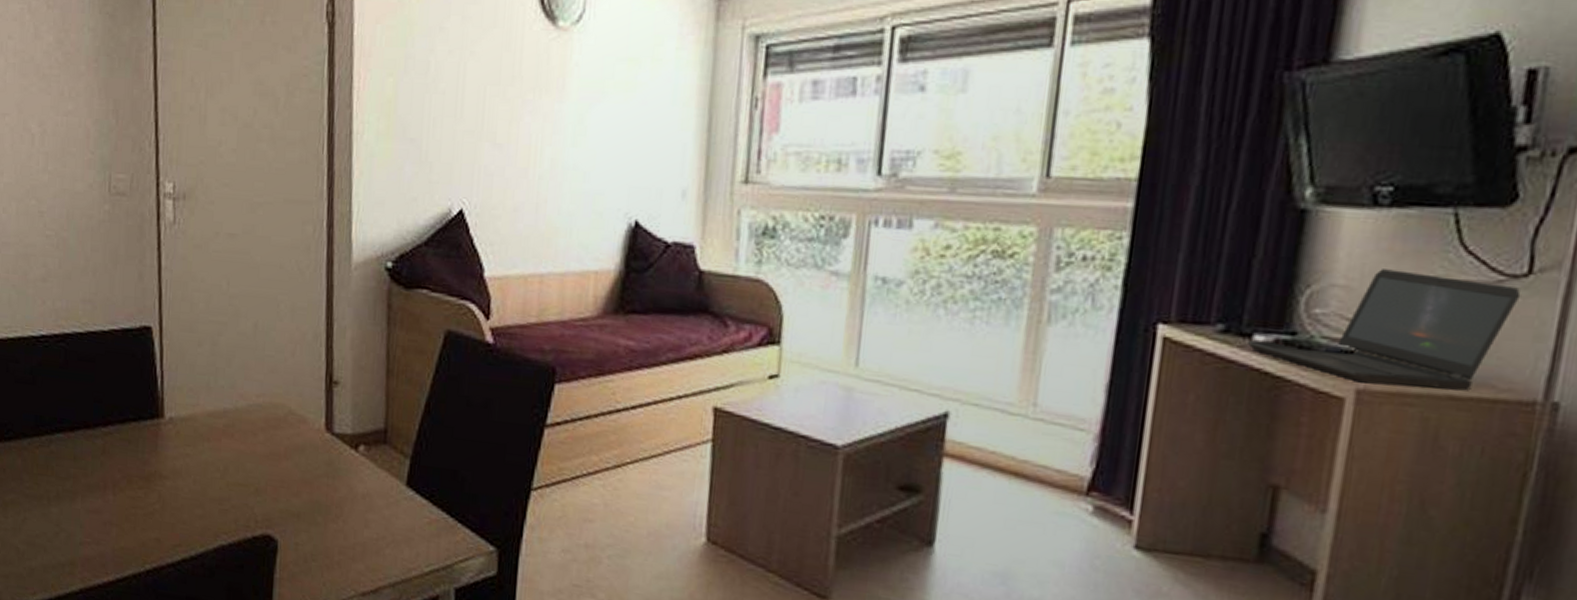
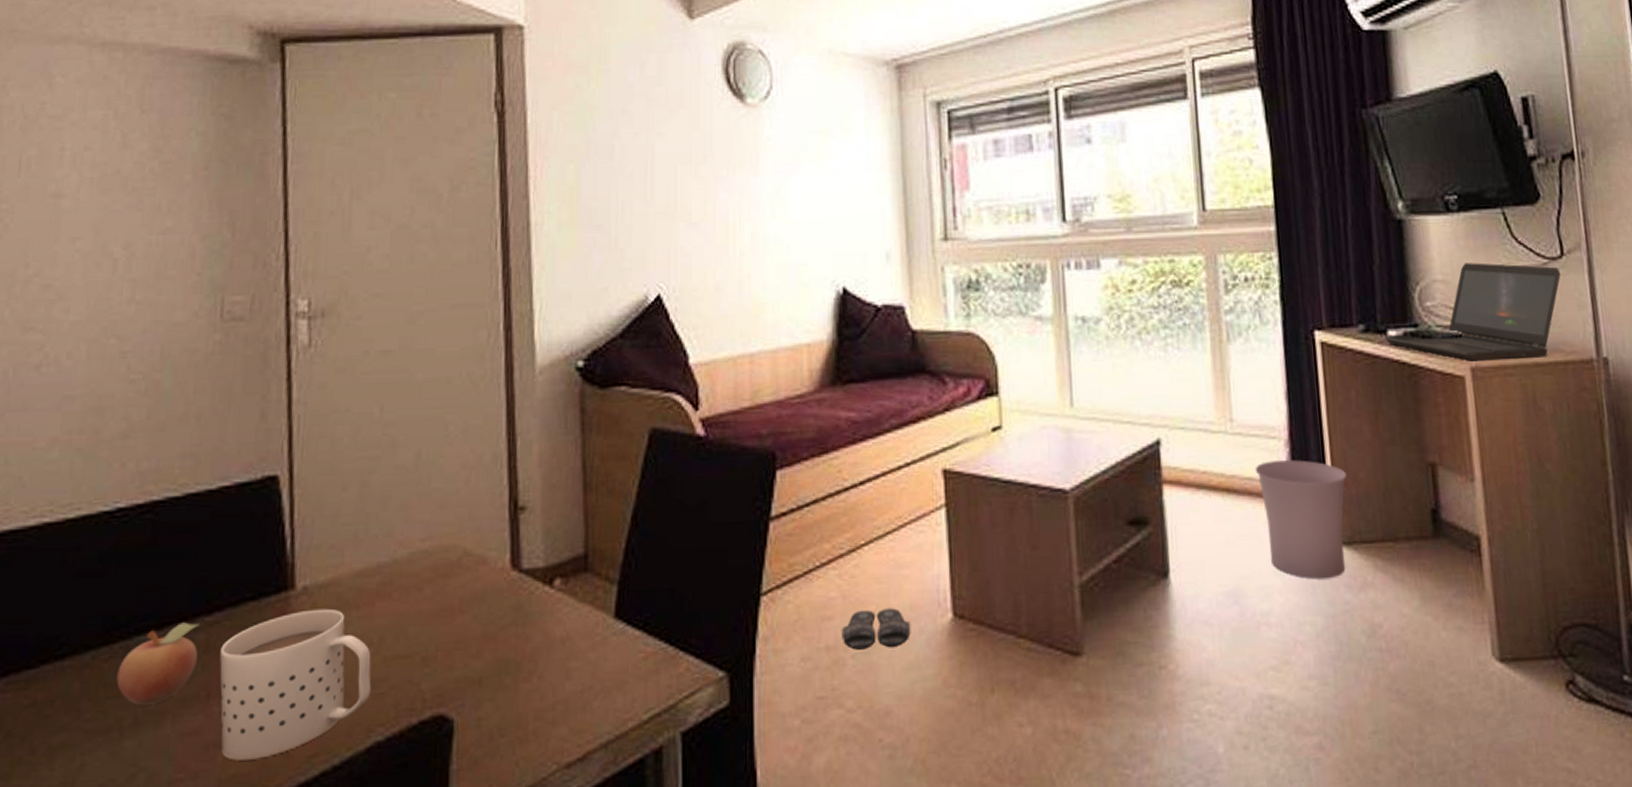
fruit: none [45,429,99,485] -> present [116,622,201,705]
mug: none [112,436,219,540] -> present [219,608,372,761]
slippers: none [600,519,665,557] -> present [841,608,911,650]
waste bin: none [1052,452,1162,580] -> present [1255,460,1347,579]

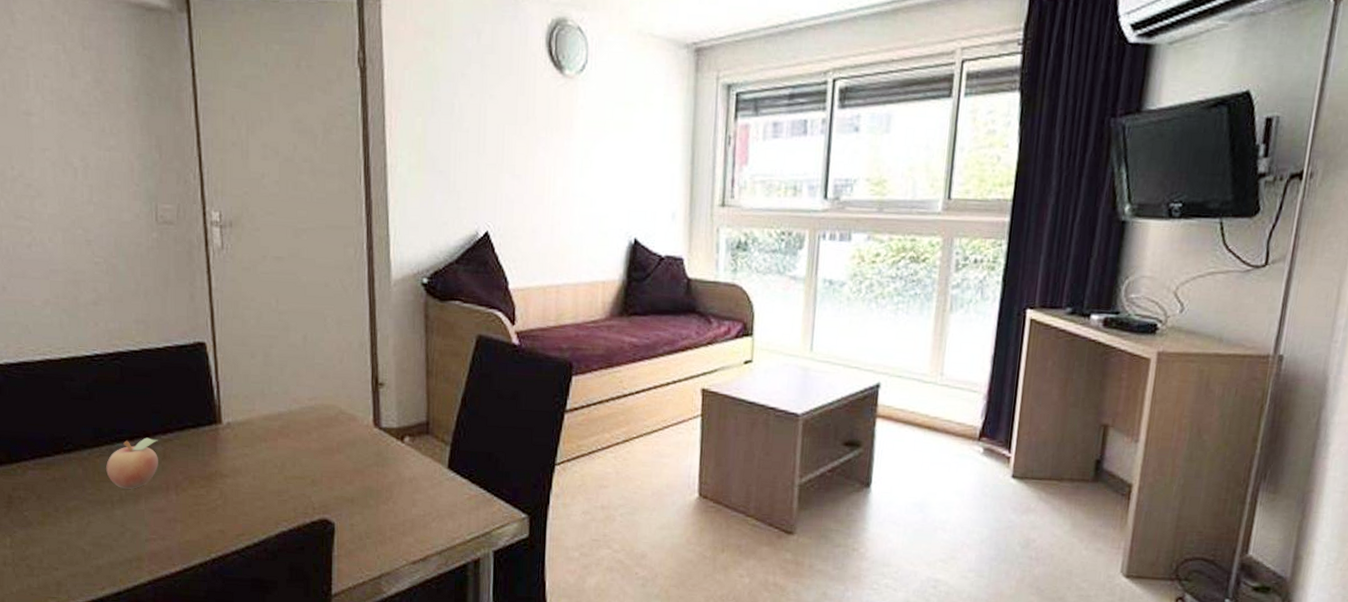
mug: present [219,608,372,761] -> none [174,438,278,533]
slippers: present [841,608,911,650] -> none [613,483,666,512]
waste bin: present [1255,460,1347,579] -> none [954,409,1030,502]
laptop computer: present [1385,263,1561,361] -> none [1087,264,1261,350]

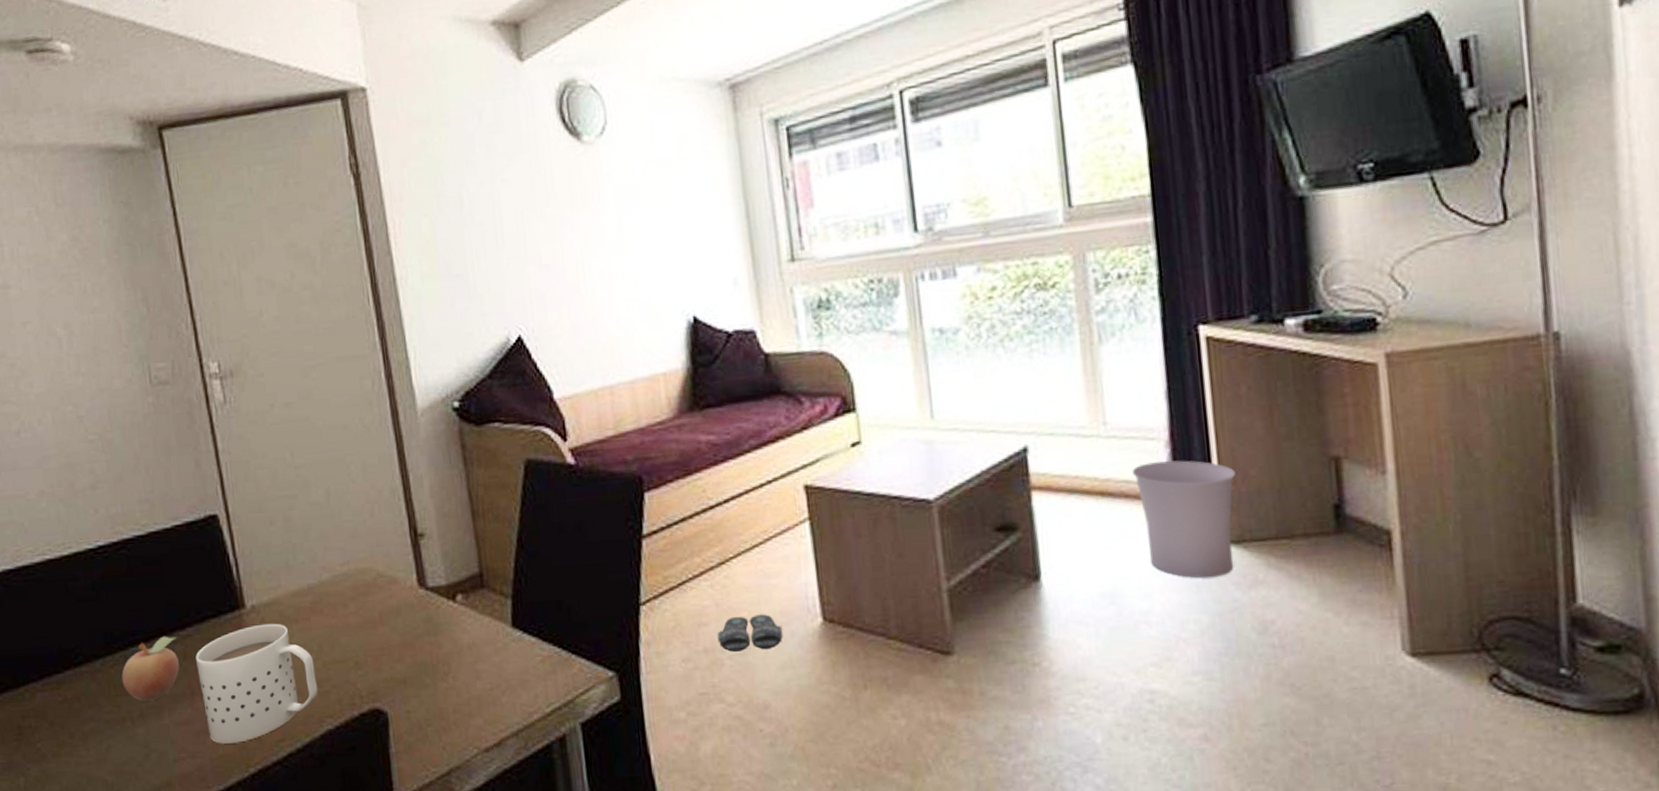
mug: none [174,438,278,533] -> present [195,623,318,744]
slippers: none [613,483,666,512] -> present [717,614,783,652]
waste bin: none [954,409,1030,502] -> present [1131,460,1236,578]

